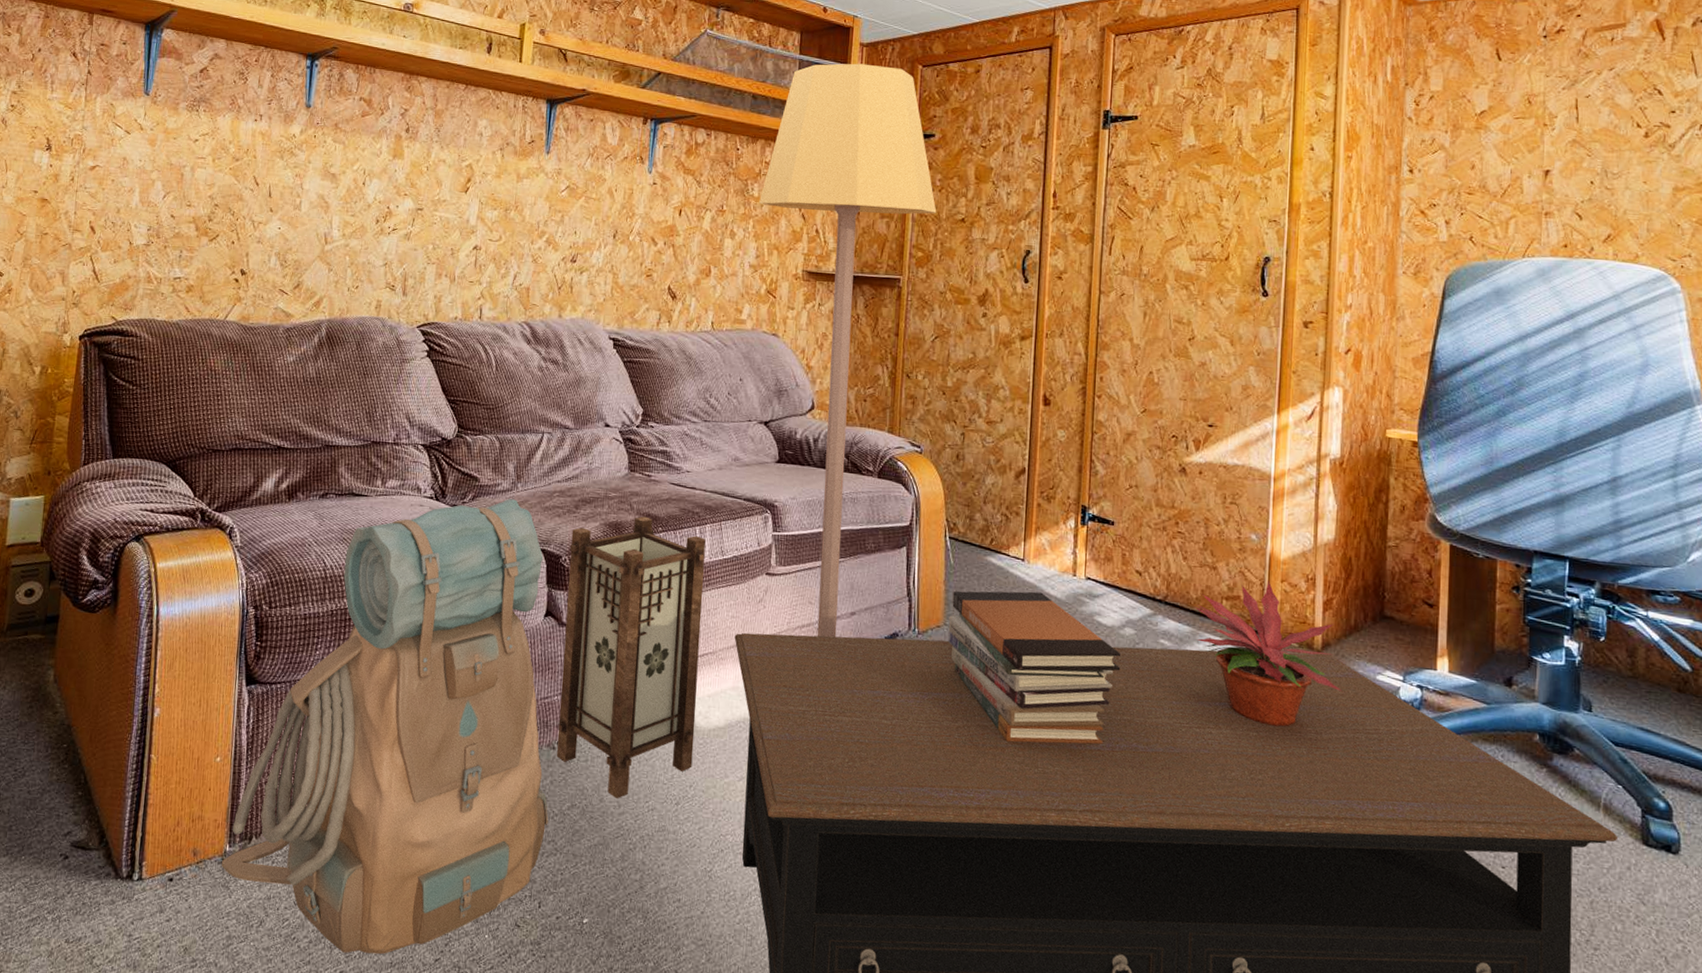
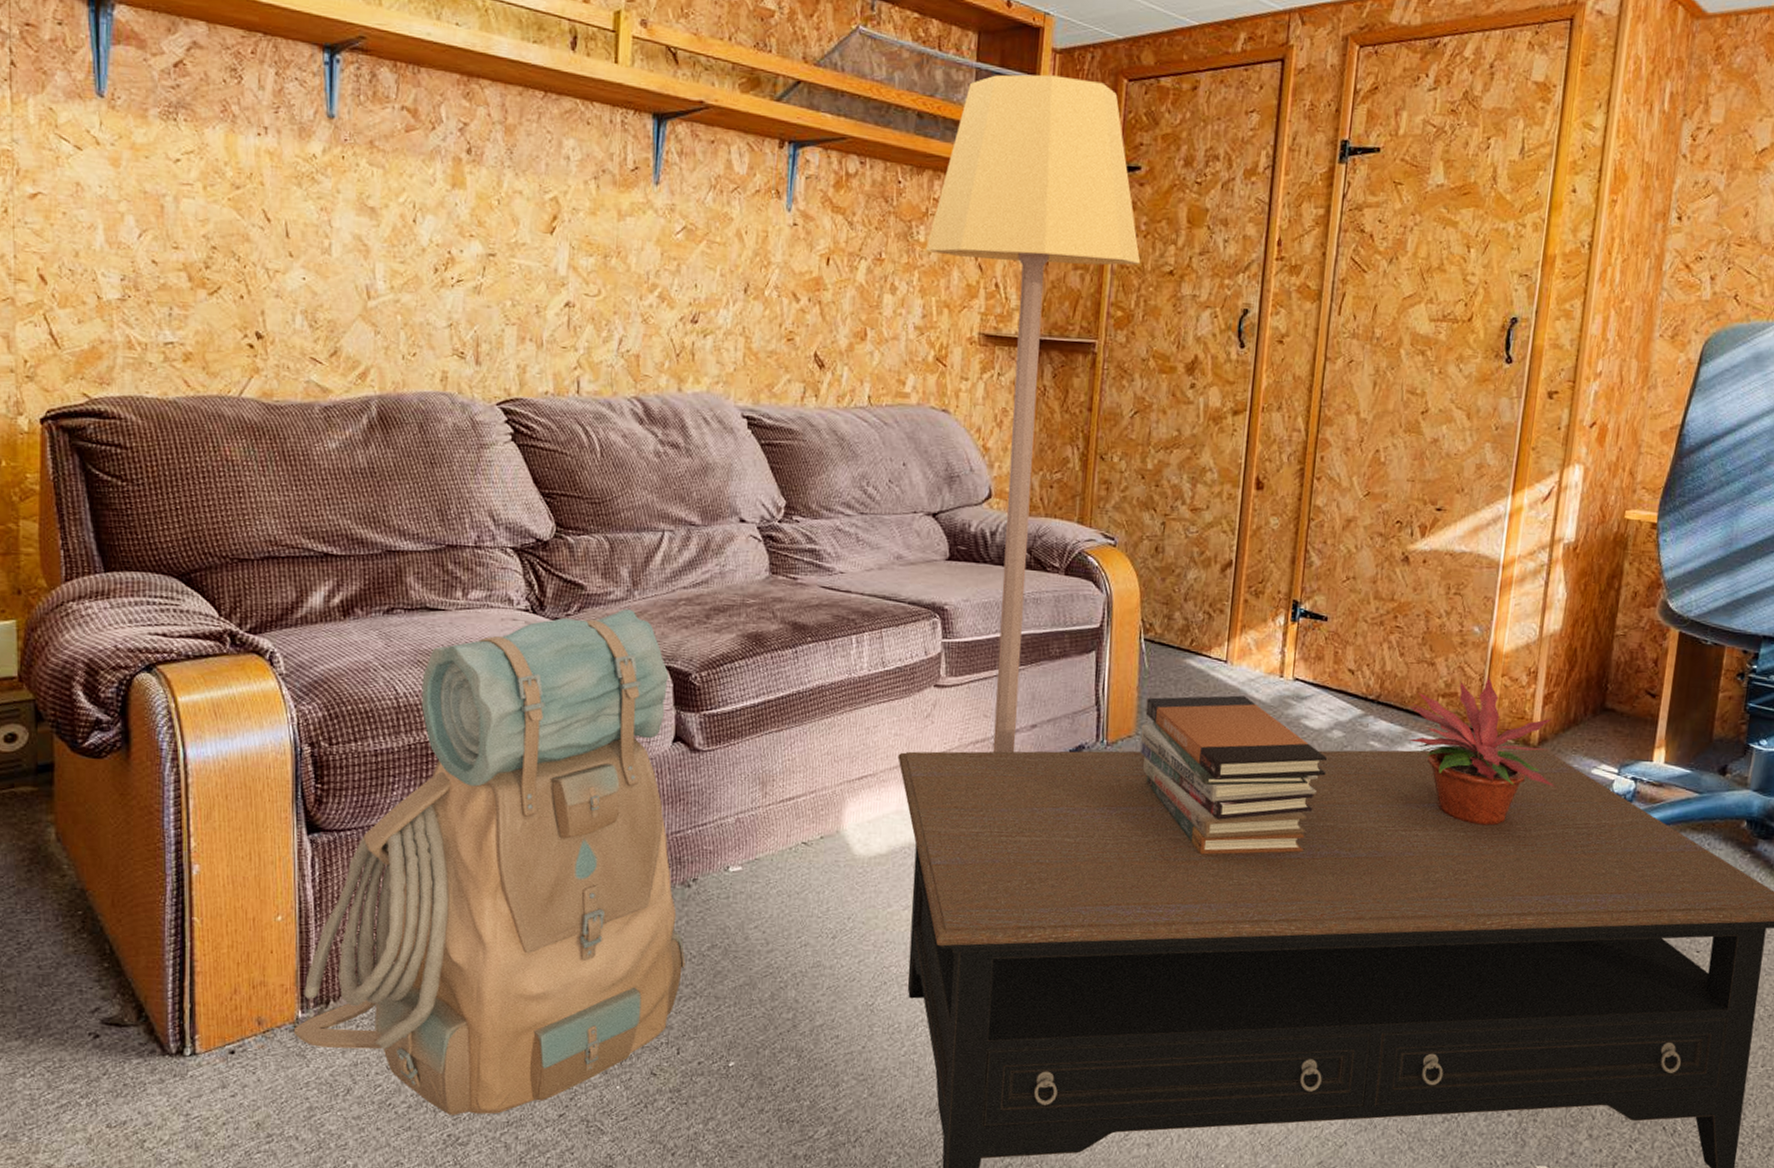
lantern: present [557,516,706,798] -> none [693,625,864,935]

